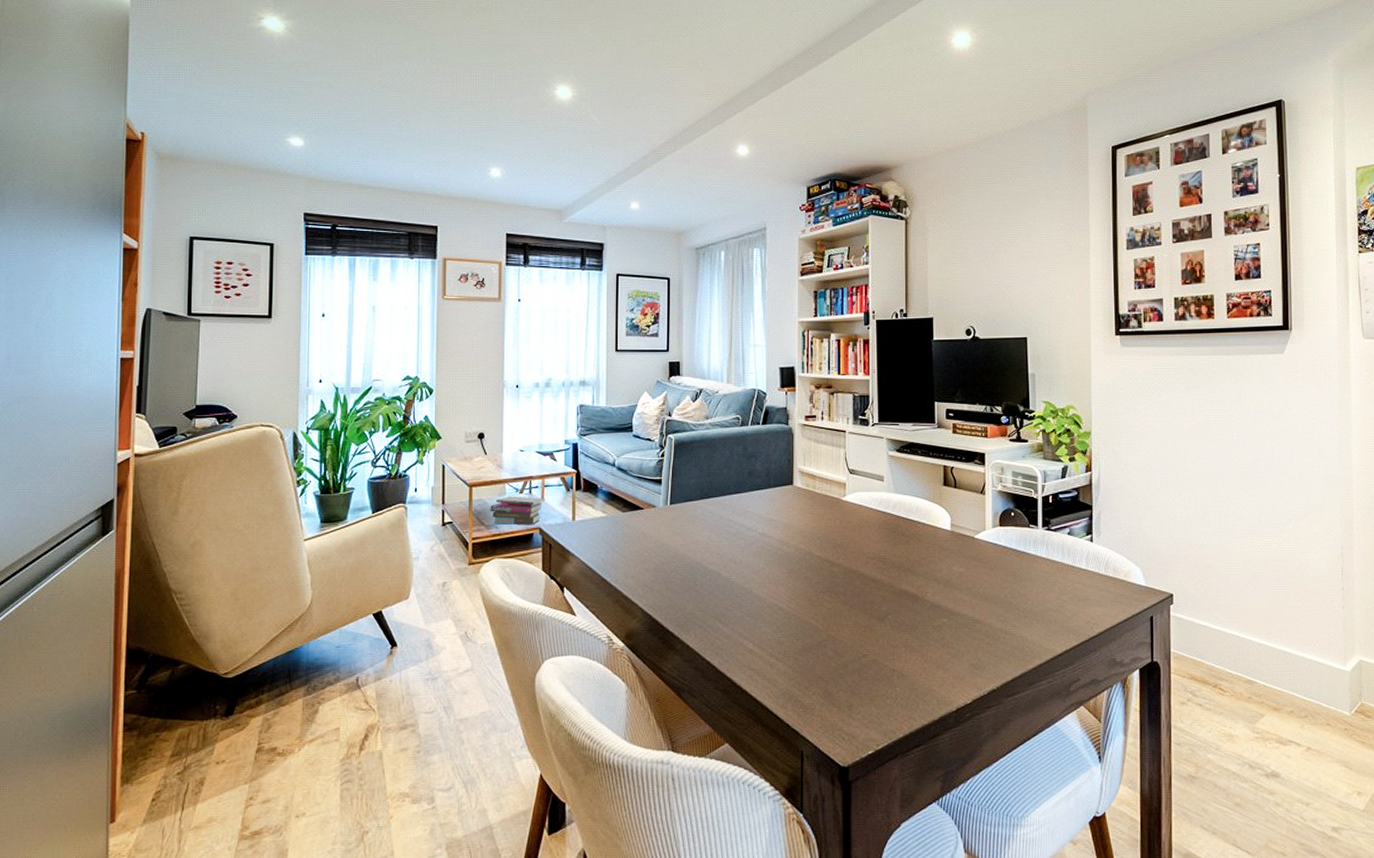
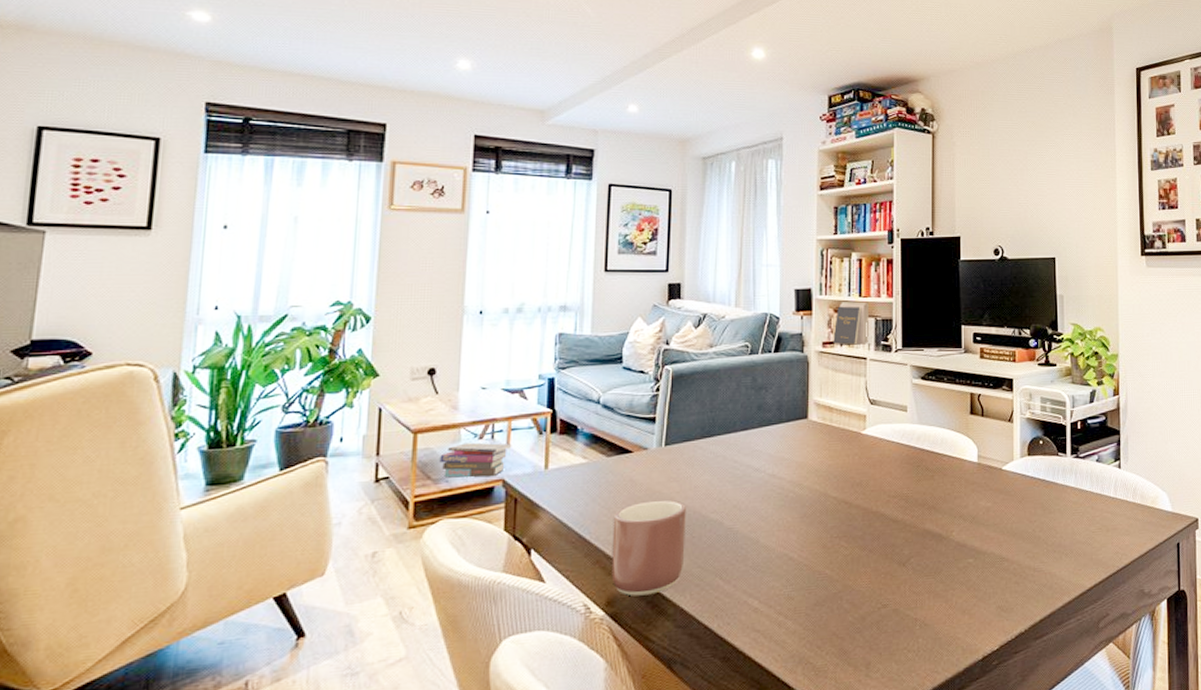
mug: none [629,551,689,632] -> present [611,499,686,597]
books: none [815,379,847,419] -> present [833,301,868,345]

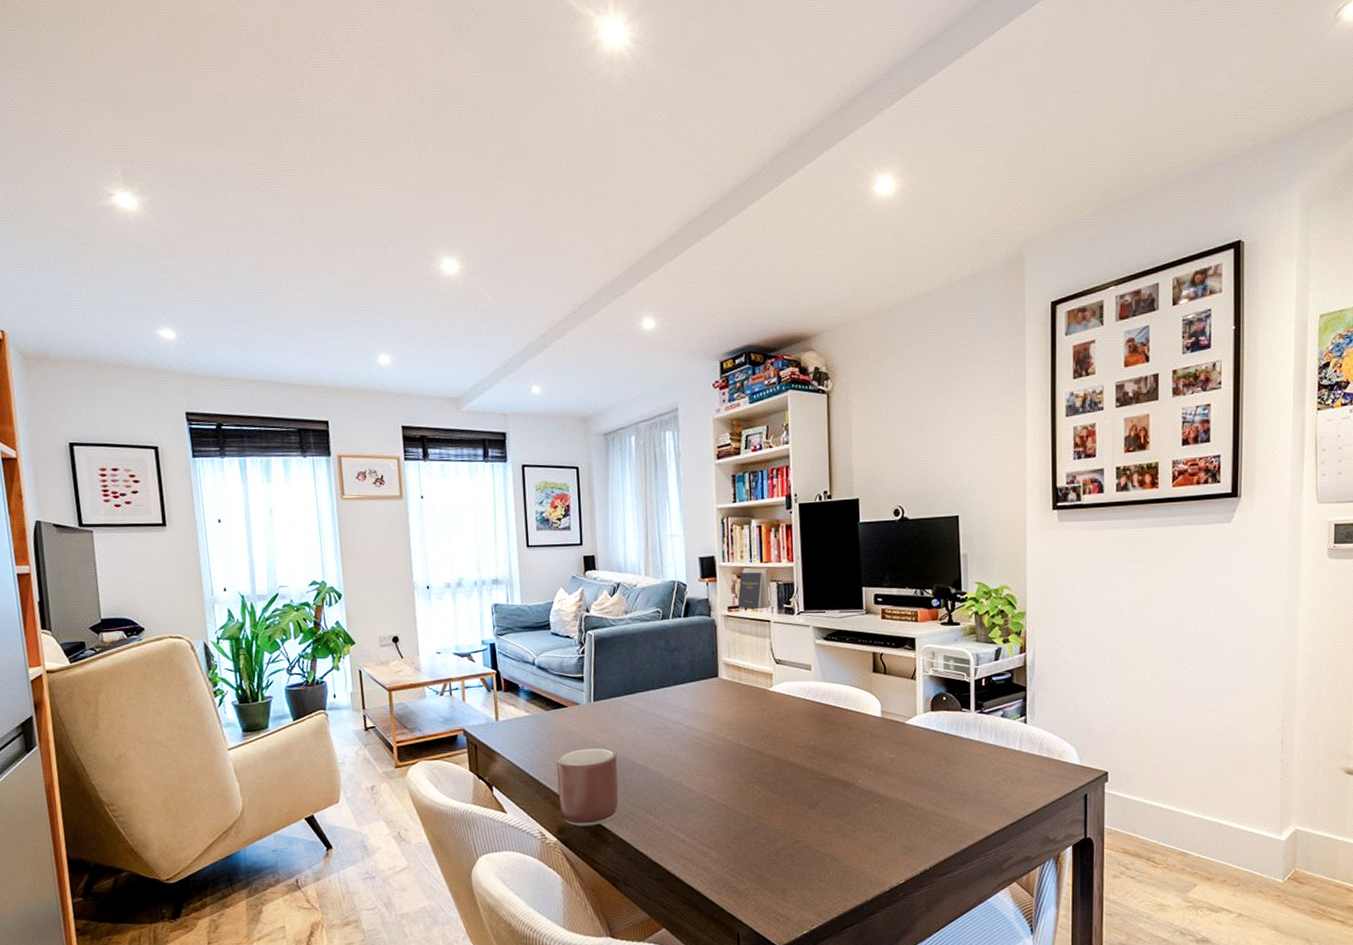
books: present [439,442,512,478] -> none [411,698,468,727]

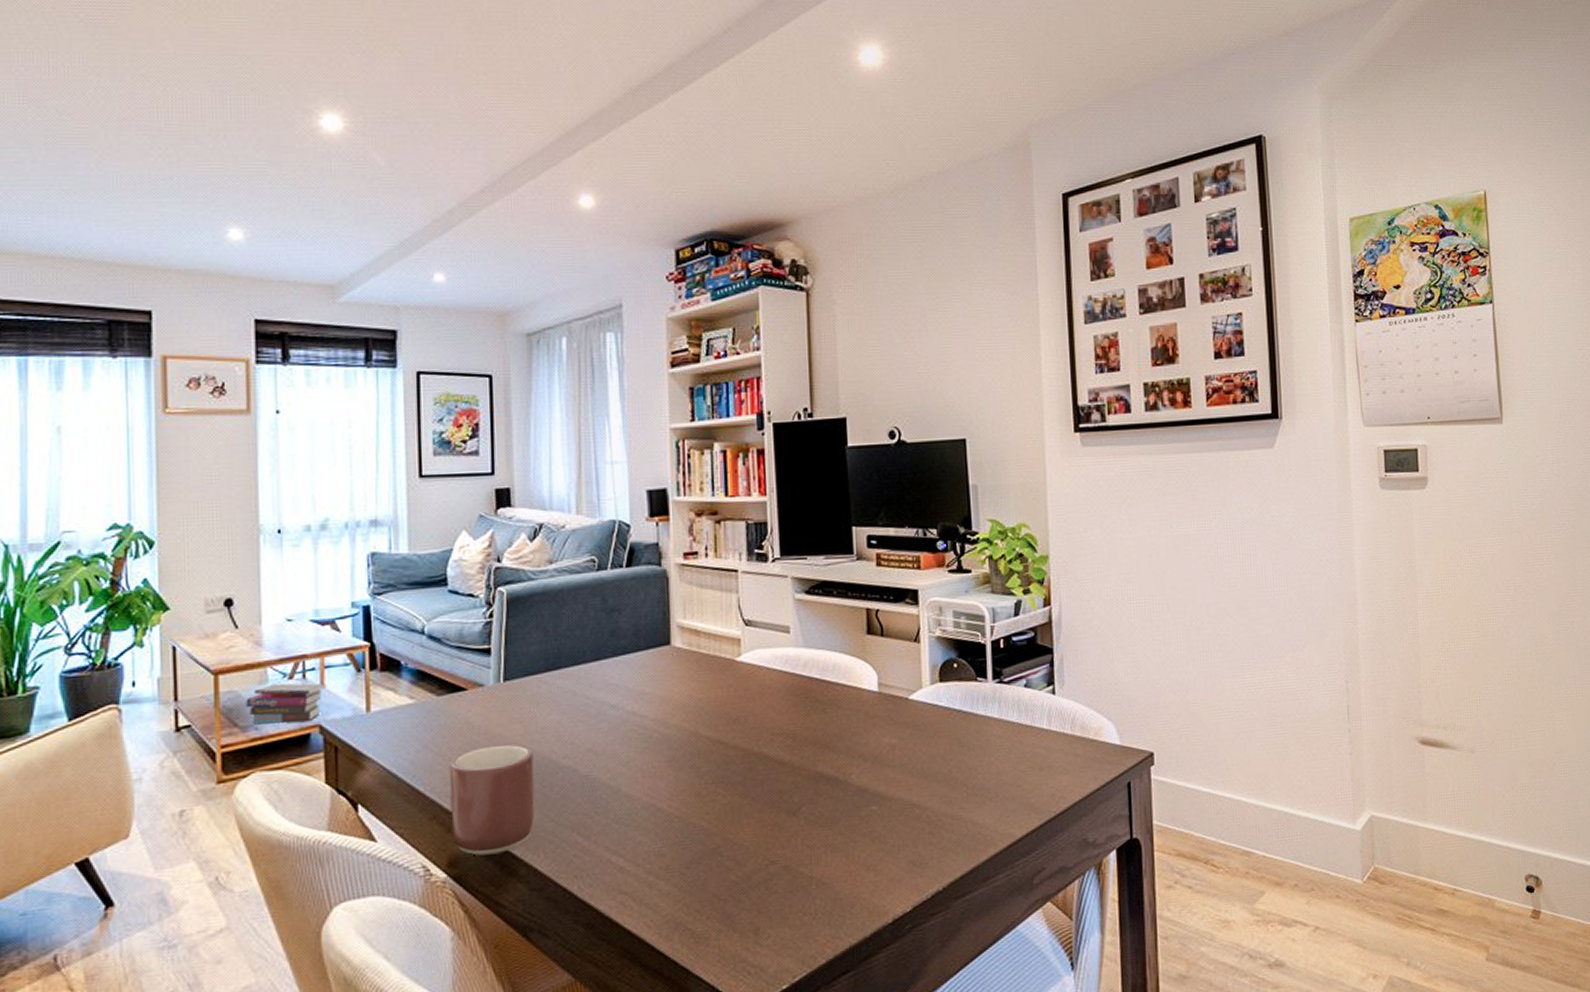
books: none [411,698,468,727] -> present [246,683,327,724]
books: present [737,567,772,609] -> none [696,502,739,556]

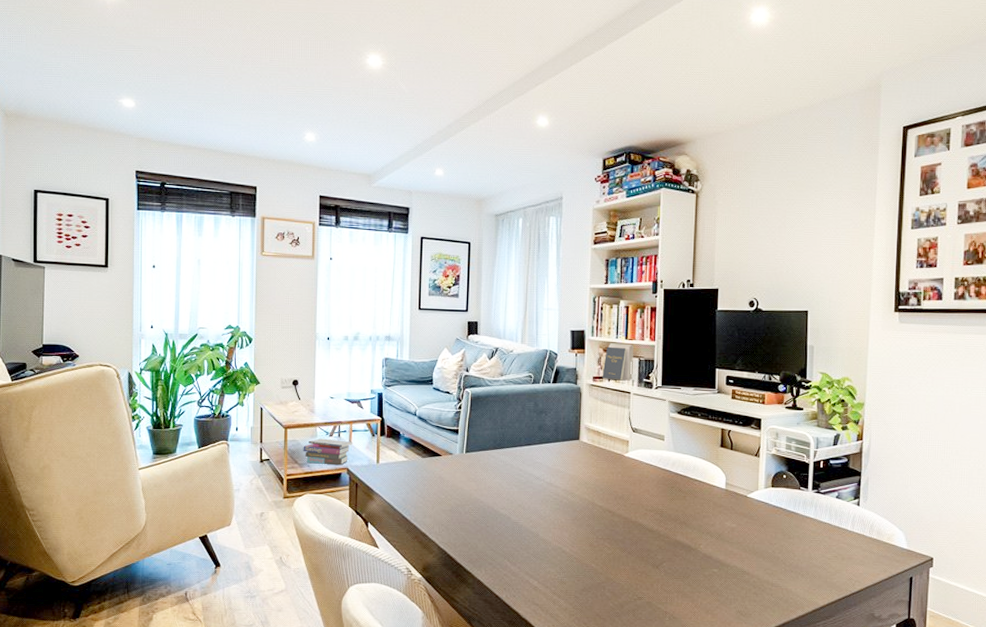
mug: present [449,744,535,856] -> none [426,494,482,567]
books: none [696,502,739,556] -> present [602,343,633,381]

